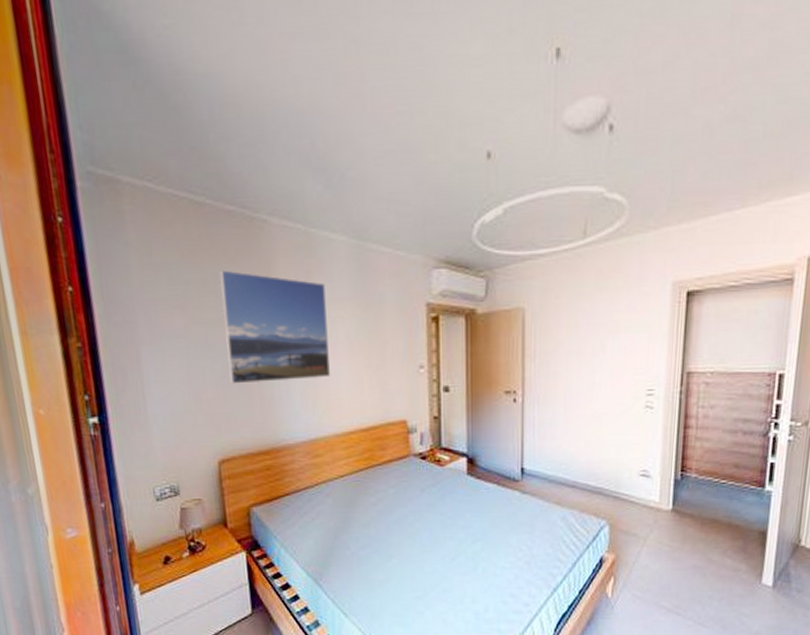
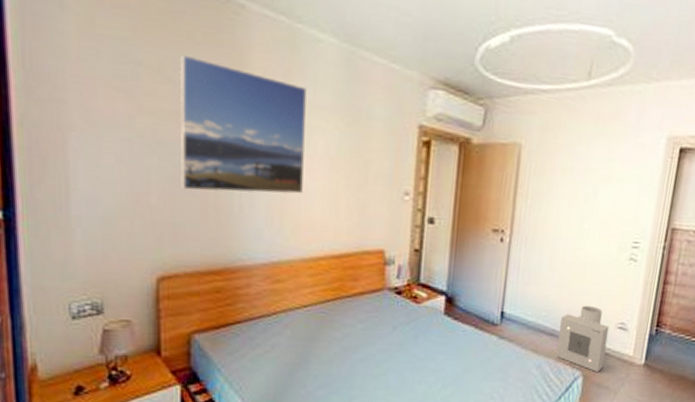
air purifier: none [580,455,631,520] -> present [556,305,609,372]

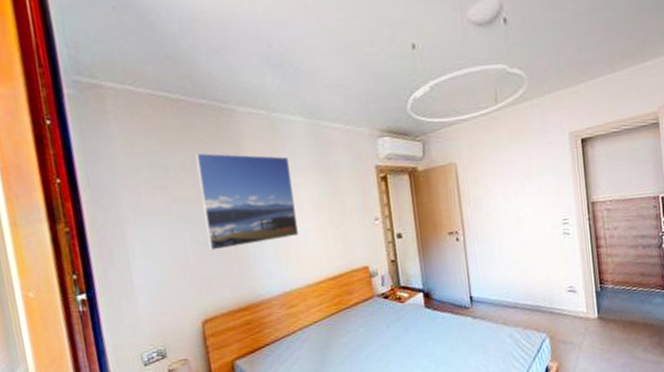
air purifier: present [556,305,609,372] -> none [520,277,564,332]

